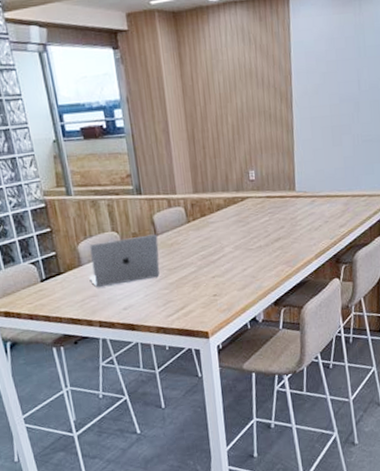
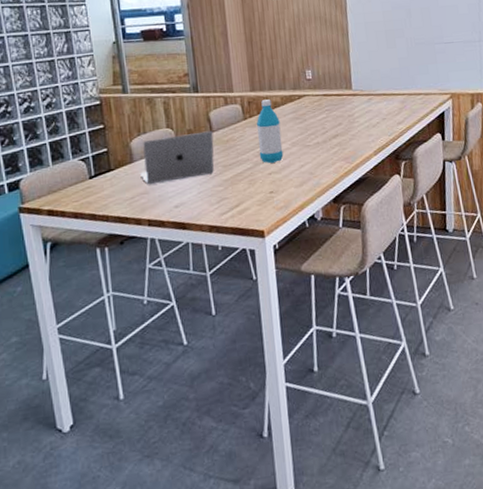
water bottle: none [199,202,227,268] -> present [256,99,284,164]

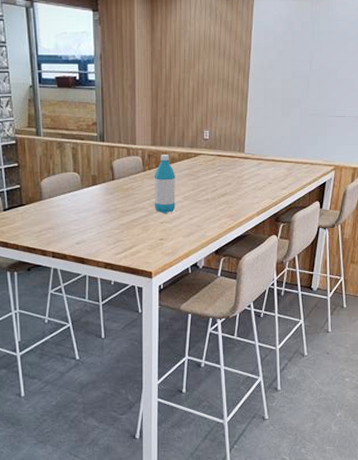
laptop: present [140,131,215,185] -> none [48,178,115,222]

